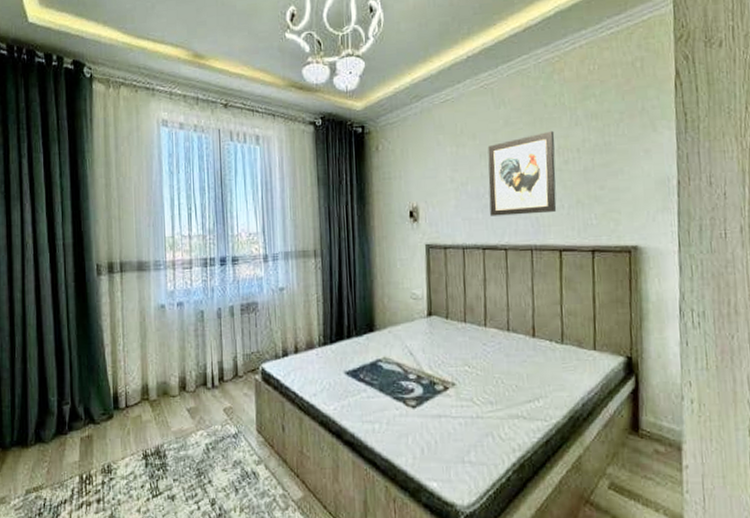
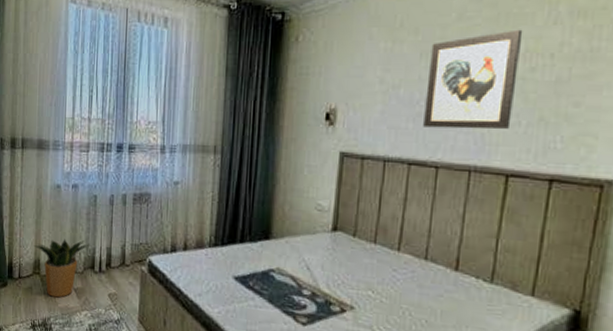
potted plant: none [140,358,201,422] -> present [33,238,91,298]

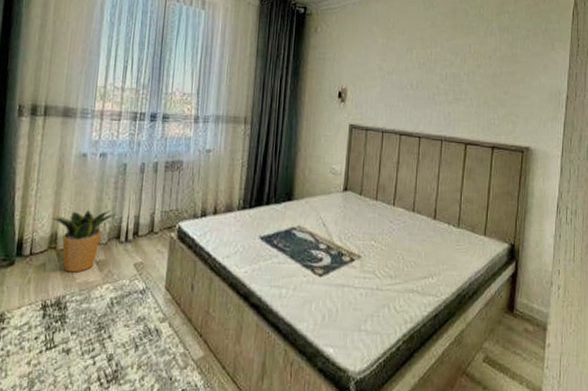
wall art: present [423,29,523,130] -> none [410,37,472,110]

